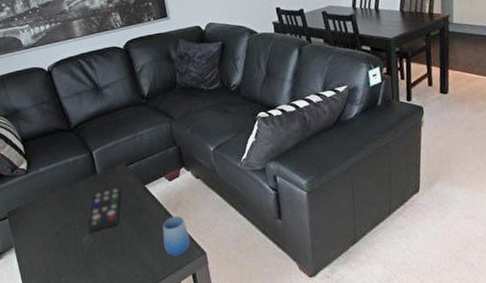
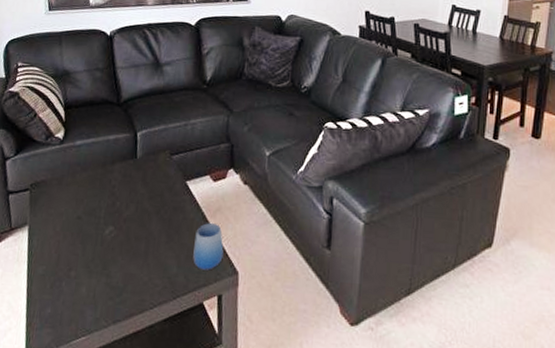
remote control: present [88,185,121,233] -> none [114,176,159,225]

